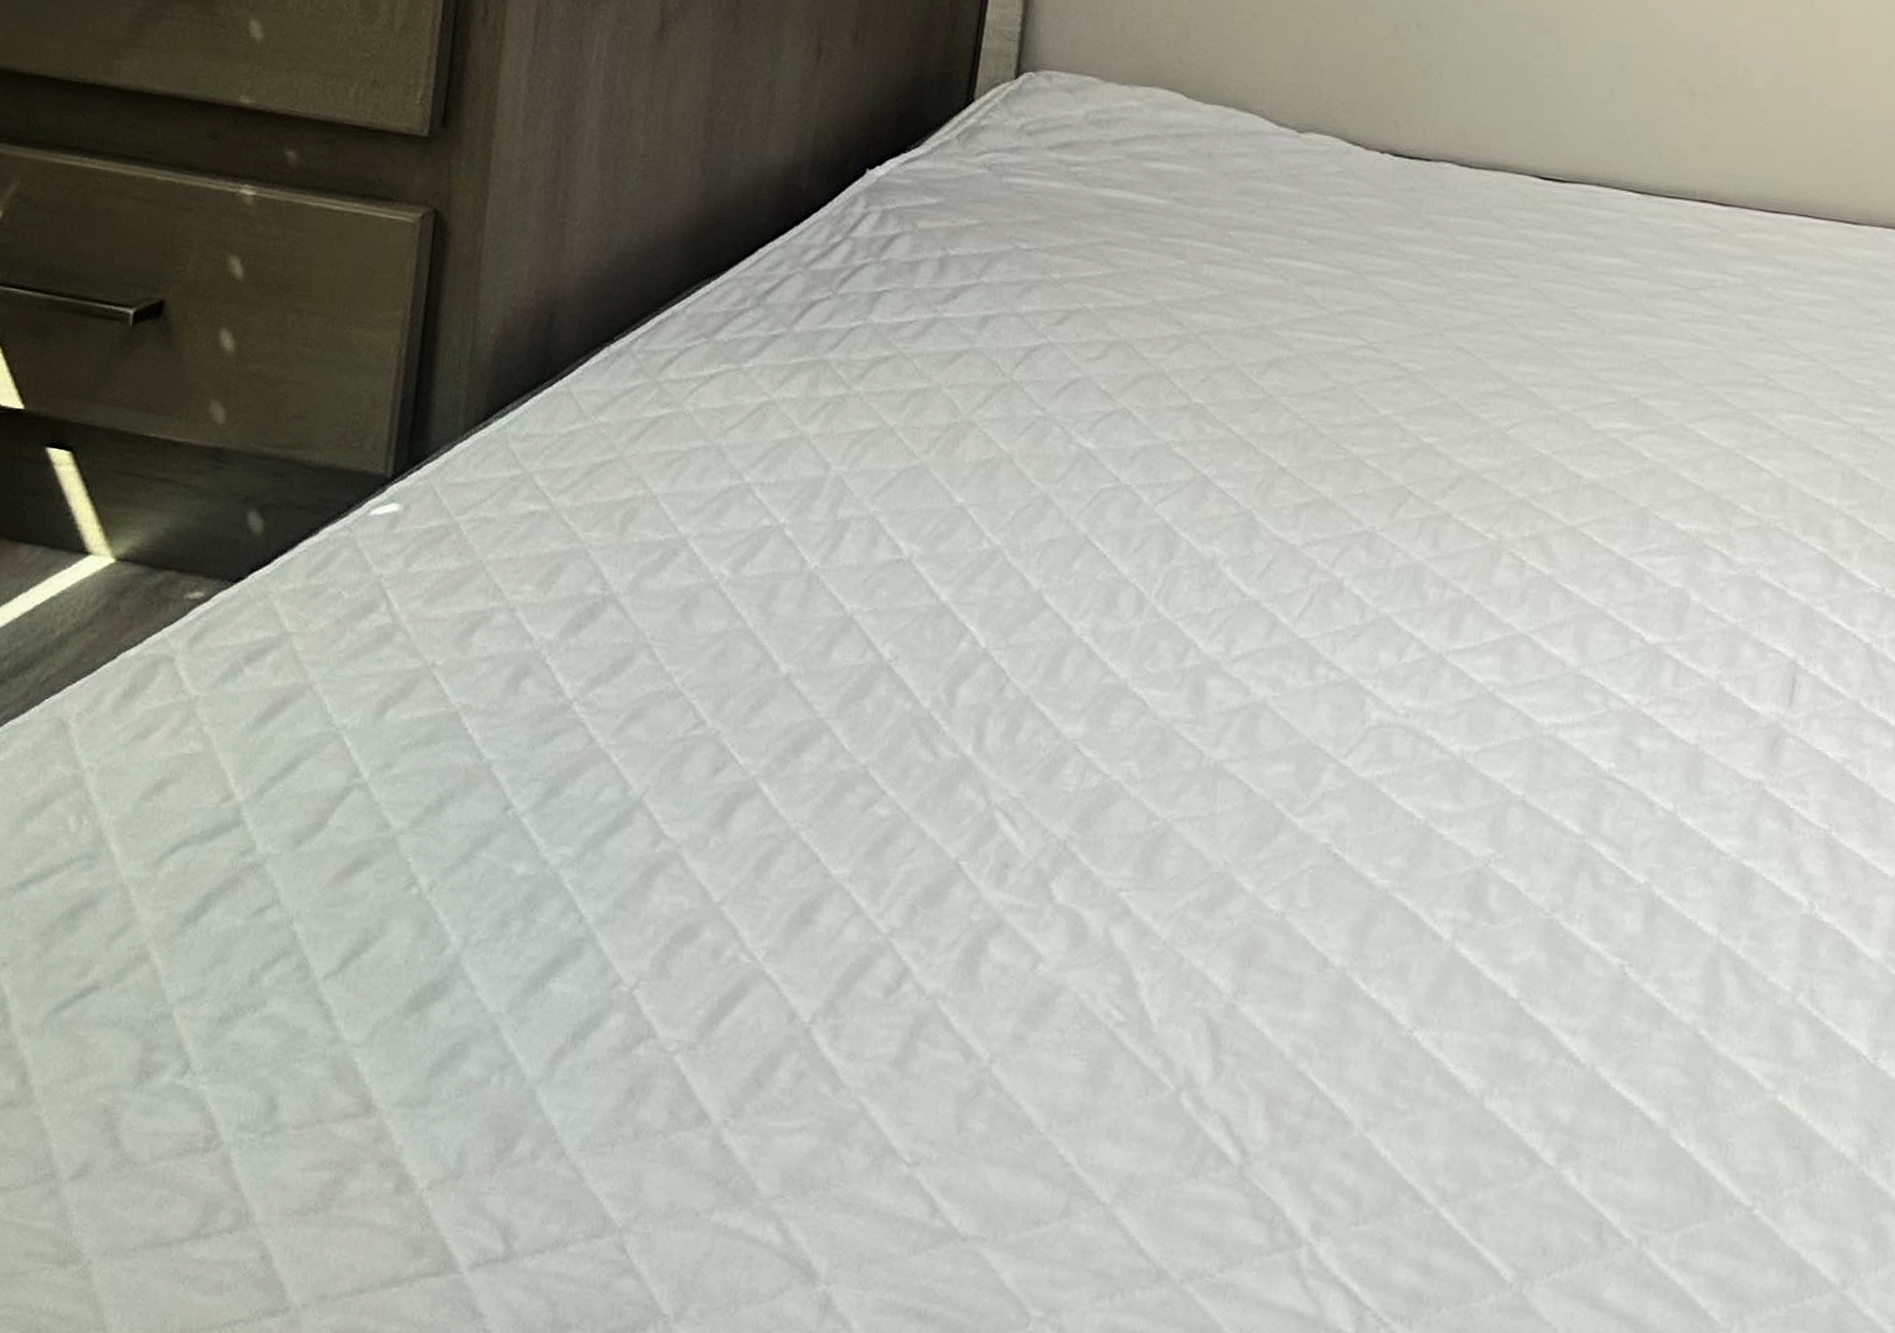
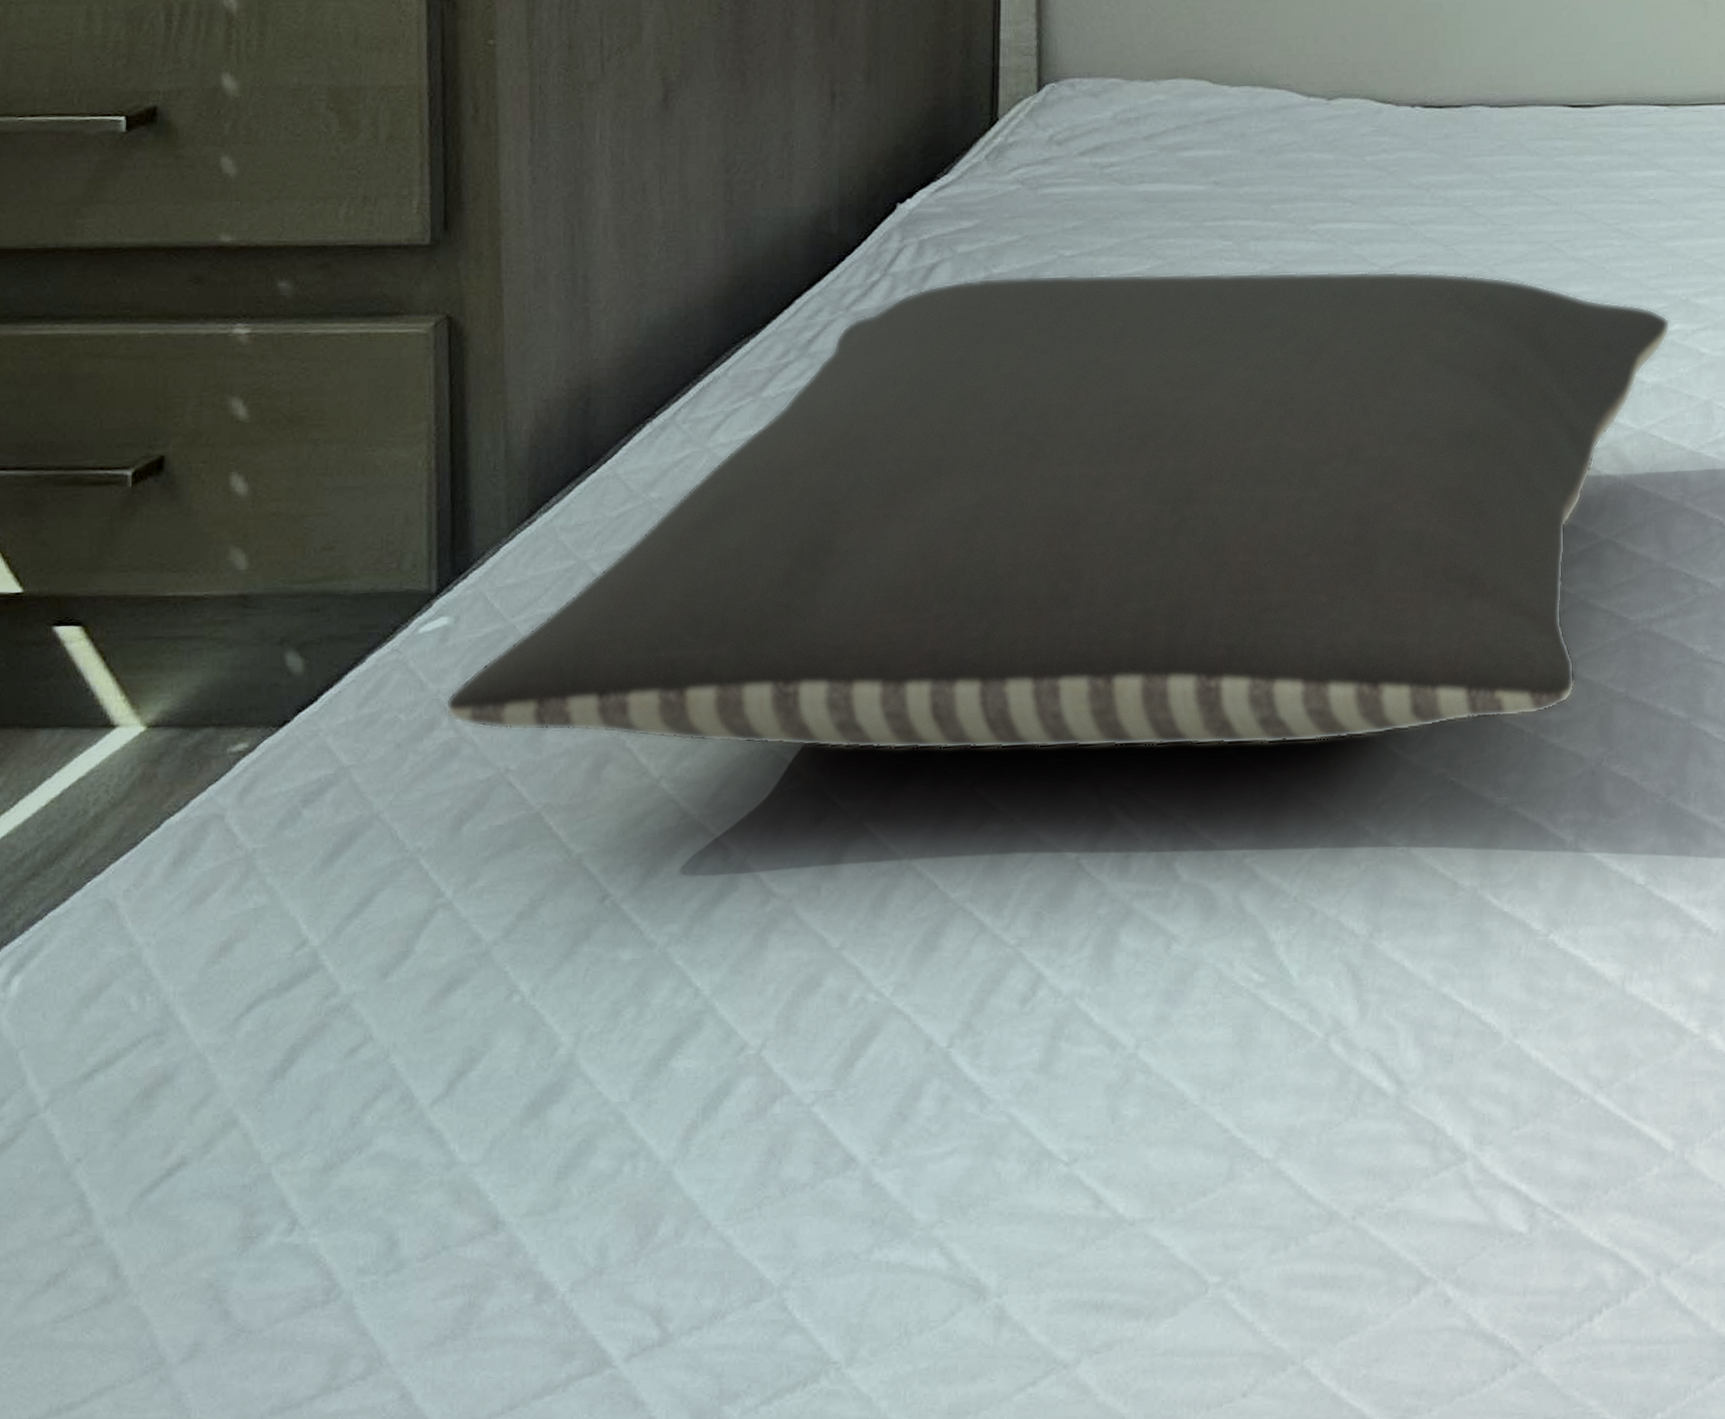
pillow: none [385,256,1616,801] -> present [445,271,1671,750]

